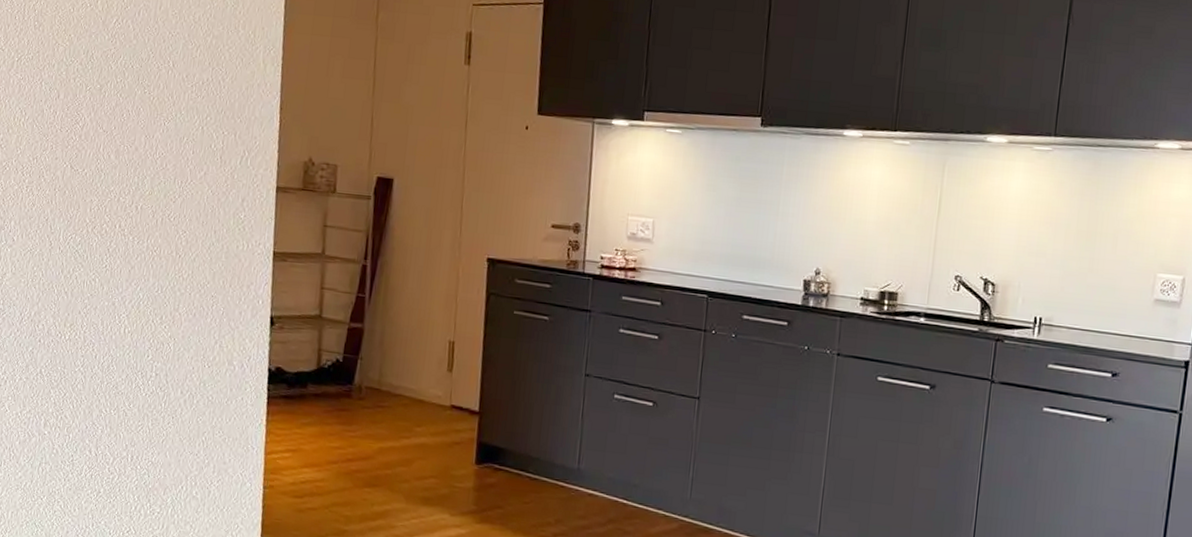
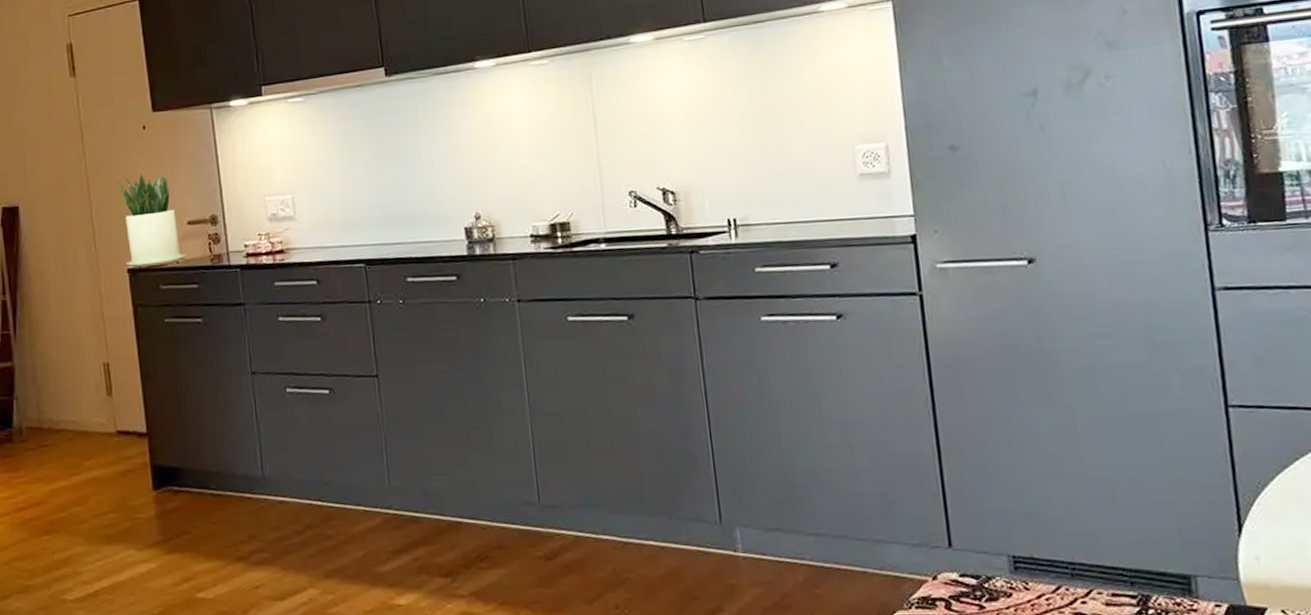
planter: none [486,172,546,262] -> present [118,174,187,269]

